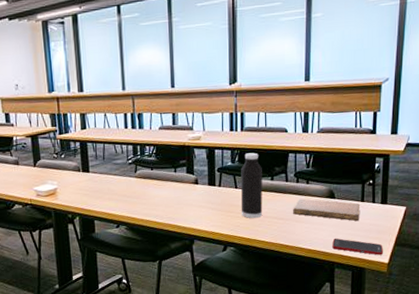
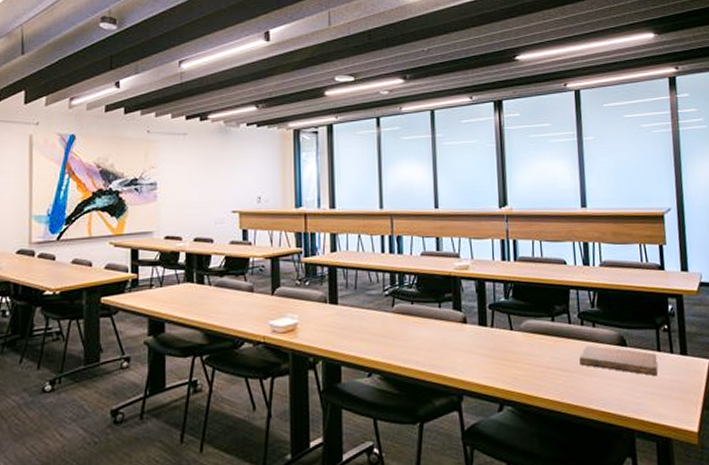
water bottle: present [240,152,263,218] -> none [516,287,544,369]
cell phone: present [332,238,384,255] -> none [629,398,691,422]

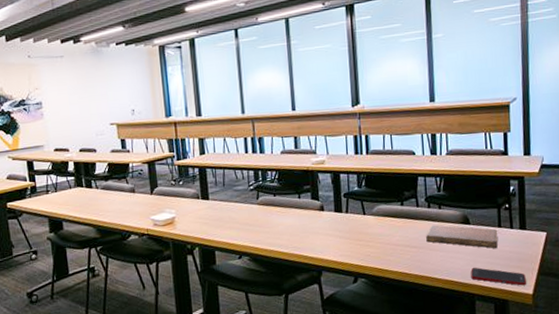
cell phone: none [629,398,691,422] -> present [471,267,527,286]

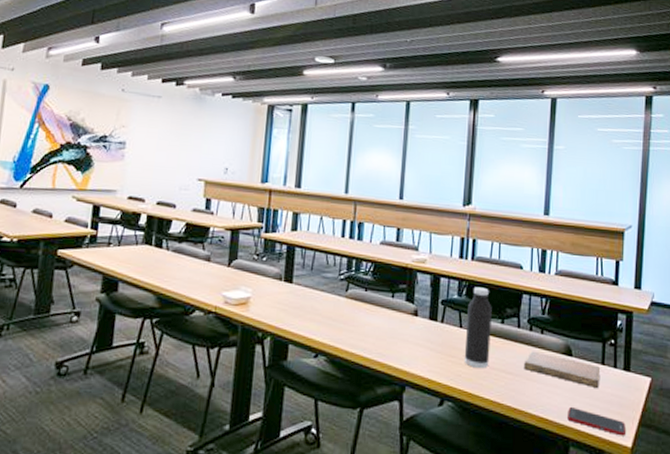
water bottle: none [368,176,394,247] -> present [464,287,492,368]

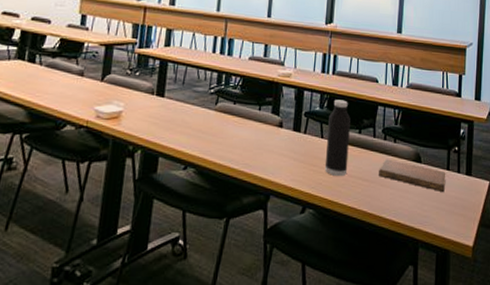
cell phone: present [567,407,627,436] -> none [417,211,469,236]

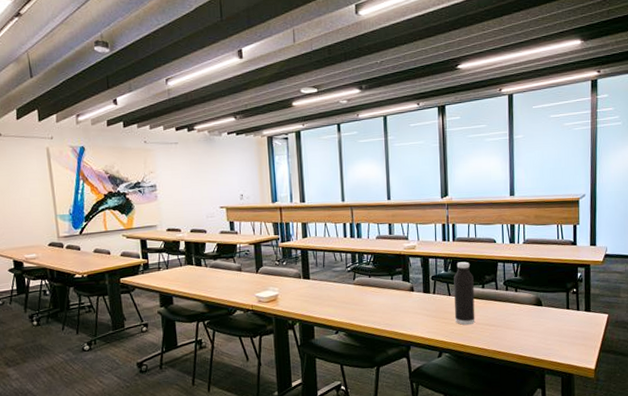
notebook: present [379,159,446,193] -> none [504,306,566,329]

